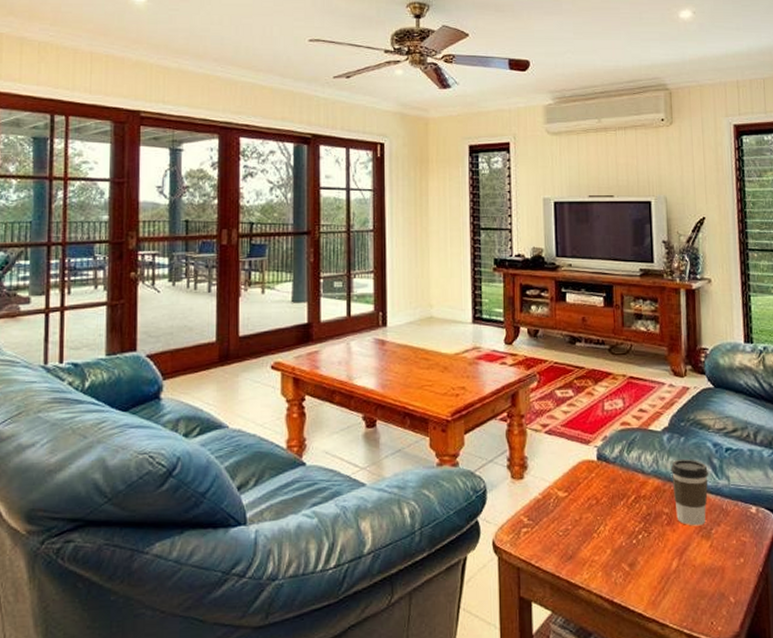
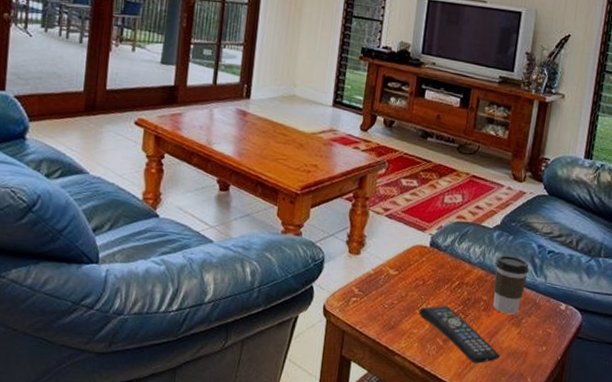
remote control: none [597,524,696,587] -> present [419,305,501,364]

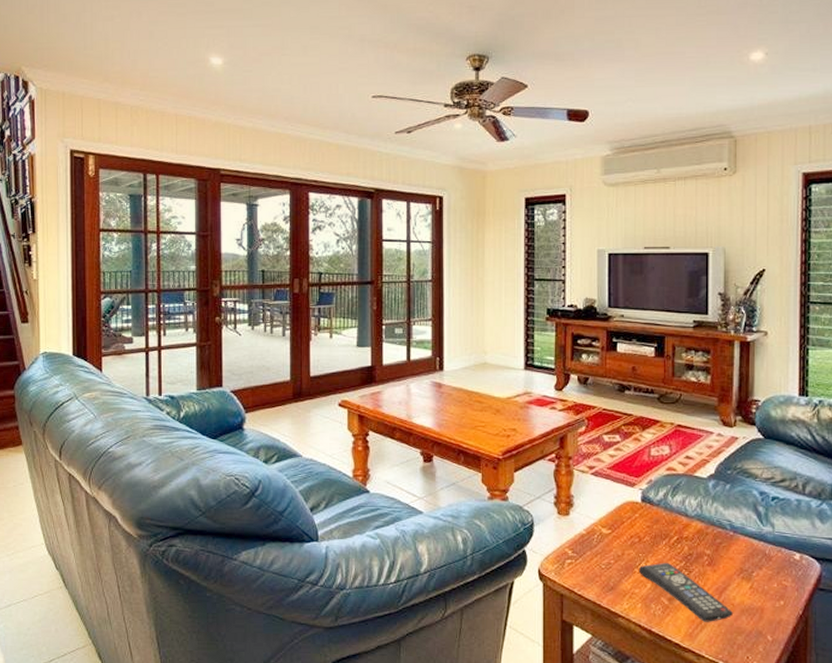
coffee cup: present [493,255,530,315] -> none [714,505,754,568]

